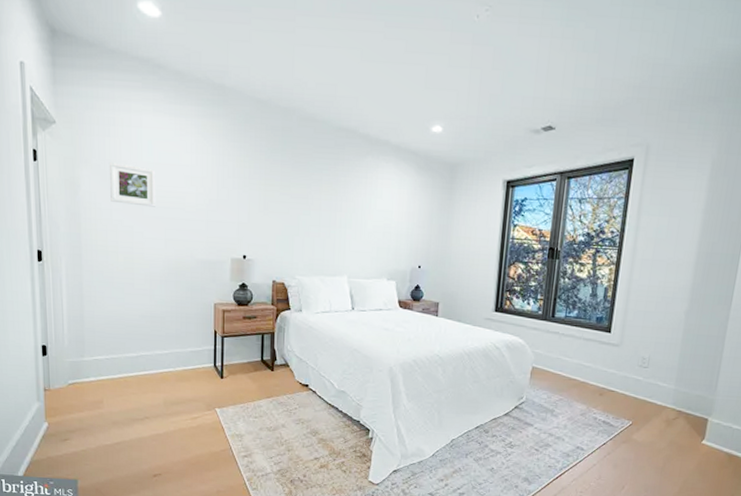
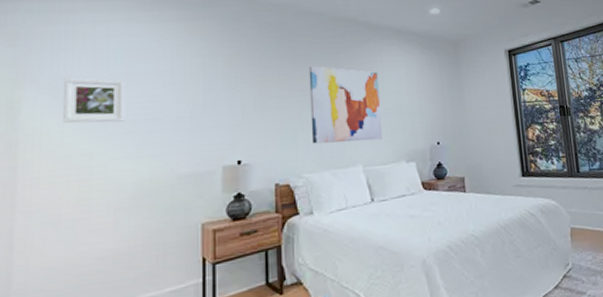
wall art: none [305,175,372,255] -> present [309,66,383,144]

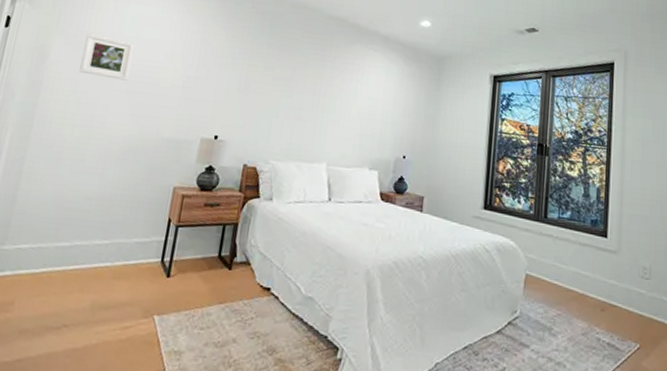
wall art: present [309,66,383,144] -> none [284,59,359,142]

